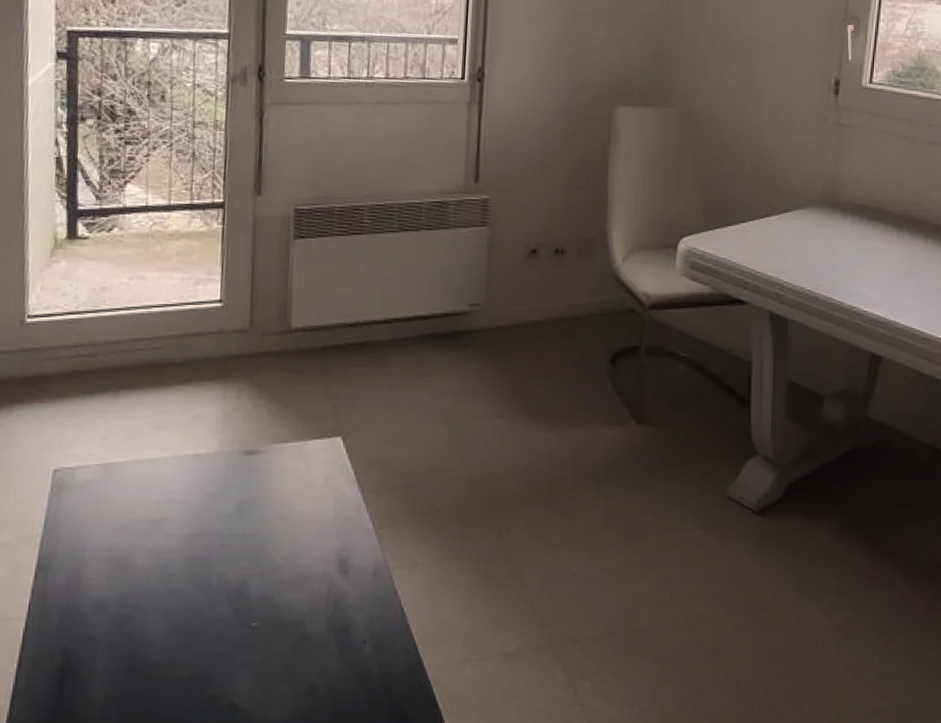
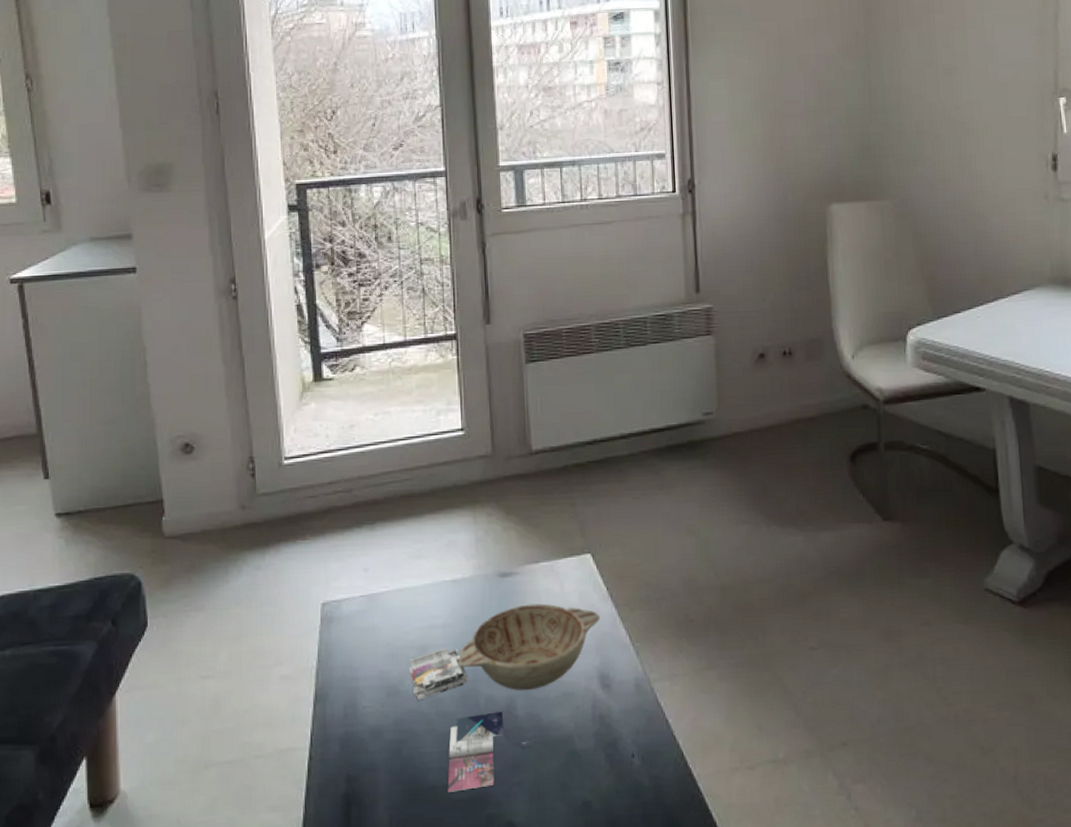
magazine: none [140,523,235,670] -> present [408,648,503,792]
decorative bowl: none [192,484,346,570] -> present [457,603,601,690]

